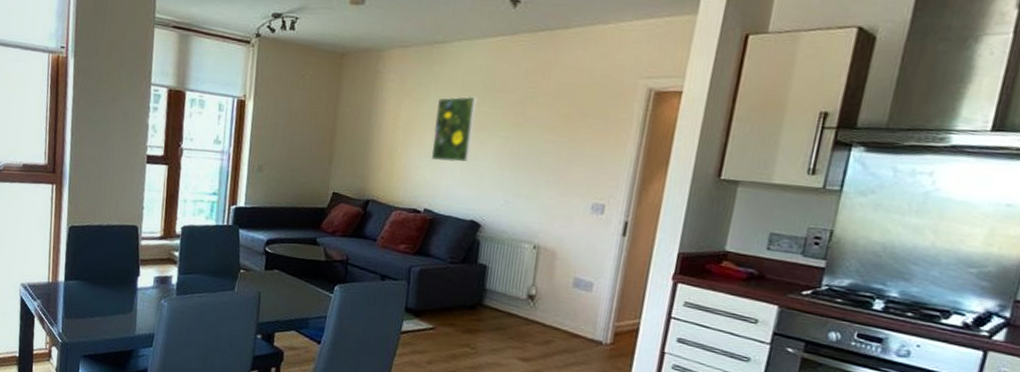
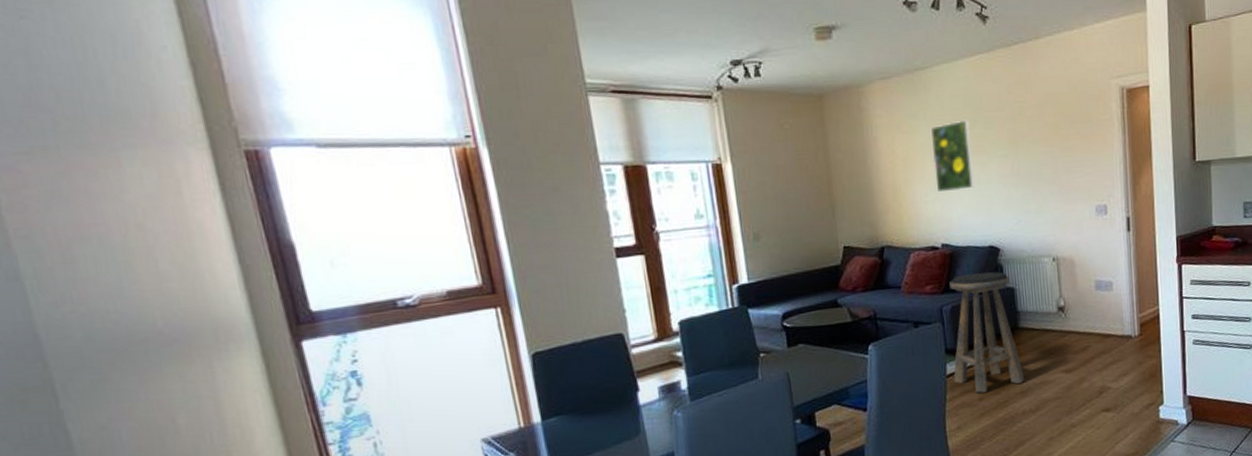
stool: none [406,241,484,359] -> present [949,272,1025,393]

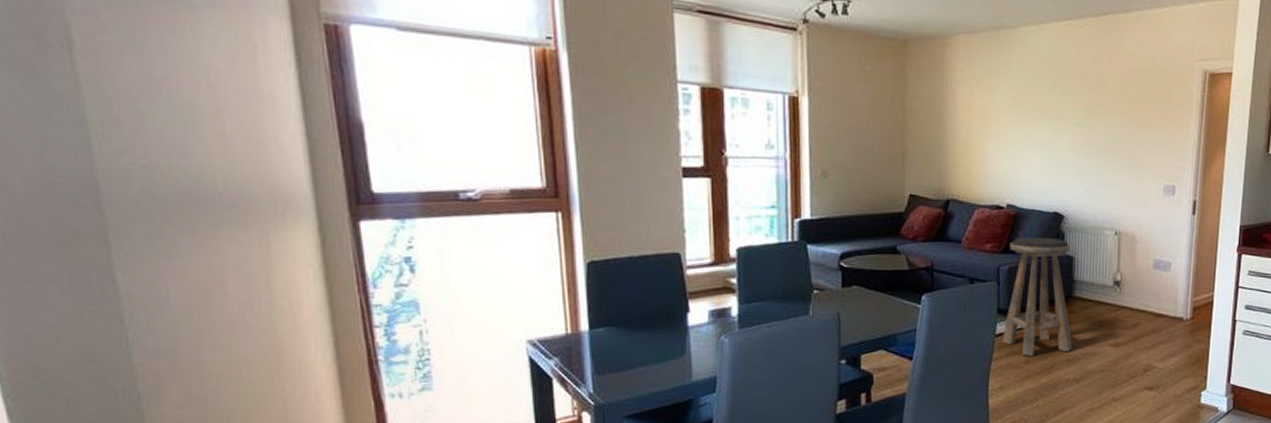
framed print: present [931,119,974,193] -> none [1008,83,1050,153]

